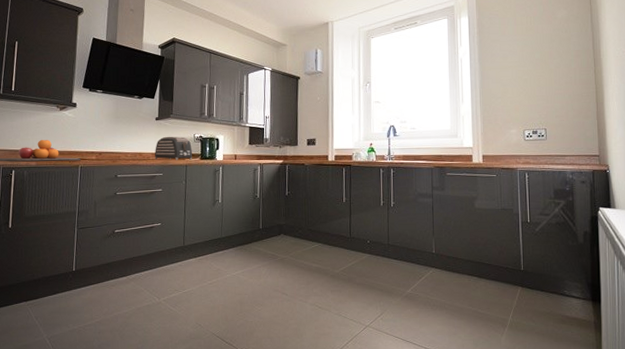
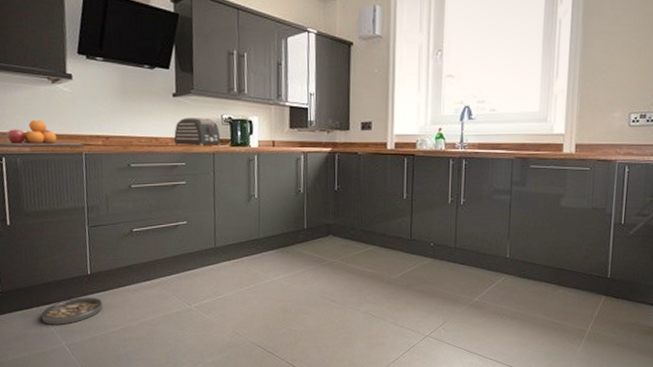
pet bowl: none [28,292,83,318] -> present [41,297,103,325]

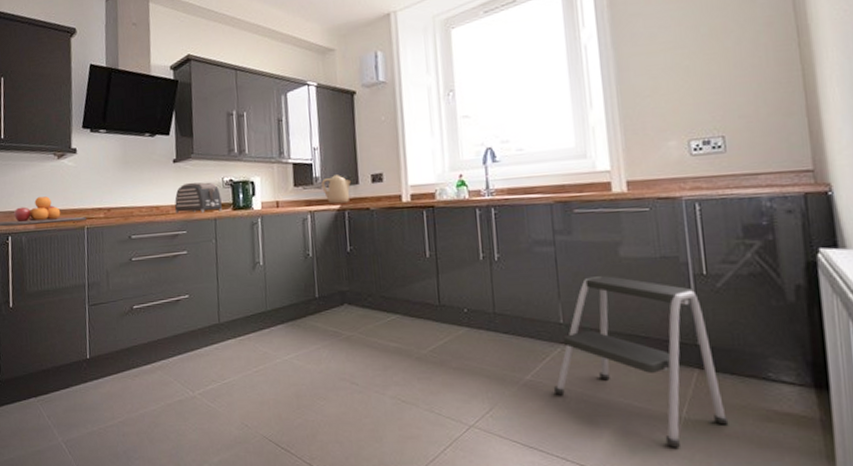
pet bowl: present [41,297,103,325] -> none [38,385,101,418]
kettle: none [315,120,343,147] -> present [321,175,352,205]
step stool: none [494,221,620,353] -> present [553,276,729,448]

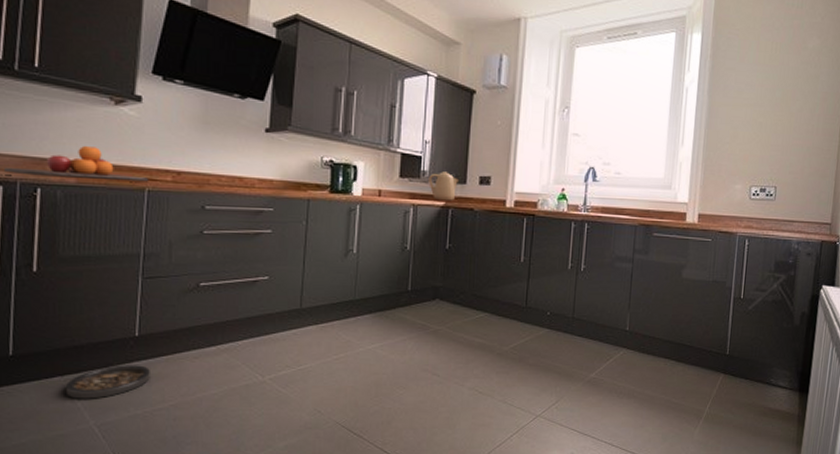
pet bowl: none [38,385,101,418] -> present [65,365,150,399]
toaster: present [174,182,222,214] -> none [261,156,318,193]
step stool: present [553,276,729,448] -> none [611,293,738,436]

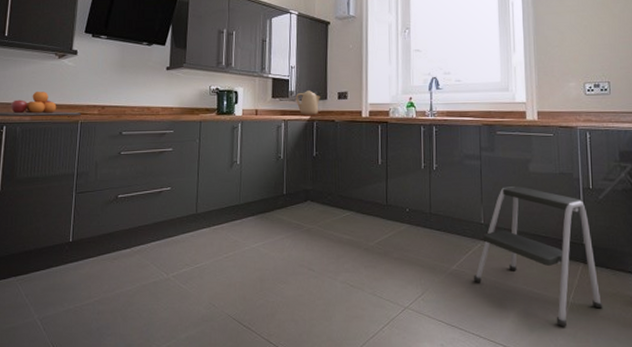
pet bowl: present [65,365,150,399] -> none [17,266,80,296]
step stool: none [611,293,738,436] -> present [473,186,603,327]

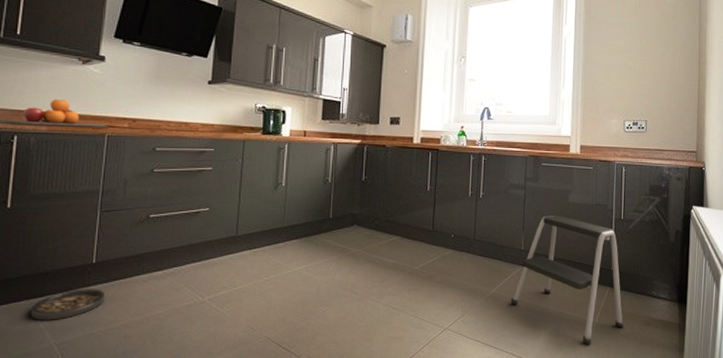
pet bowl: none [17,266,80,296] -> present [30,289,104,321]
kettle: present [296,90,321,115] -> none [347,114,373,139]

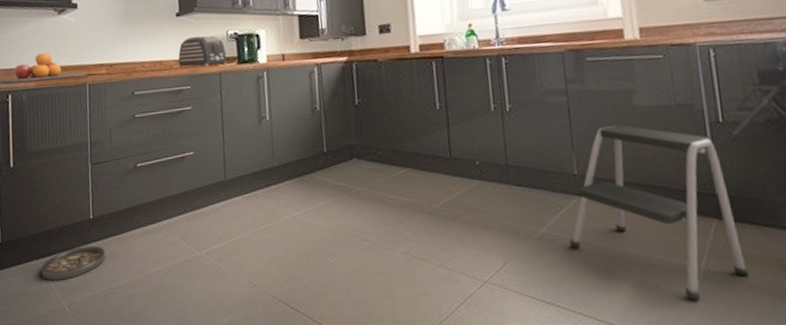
toaster: none [204,104,252,134] -> present [178,35,227,69]

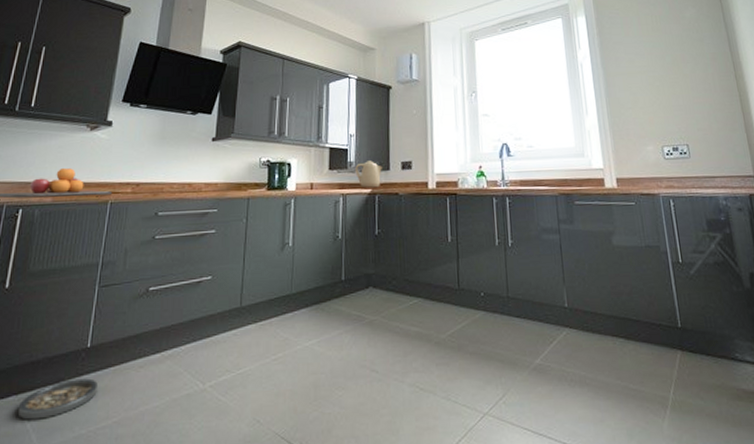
toaster: present [178,35,227,69] -> none [207,161,256,192]
kettle: none [328,26,359,57] -> present [355,161,383,189]
step stool: present [569,125,750,301] -> none [560,262,708,430]

